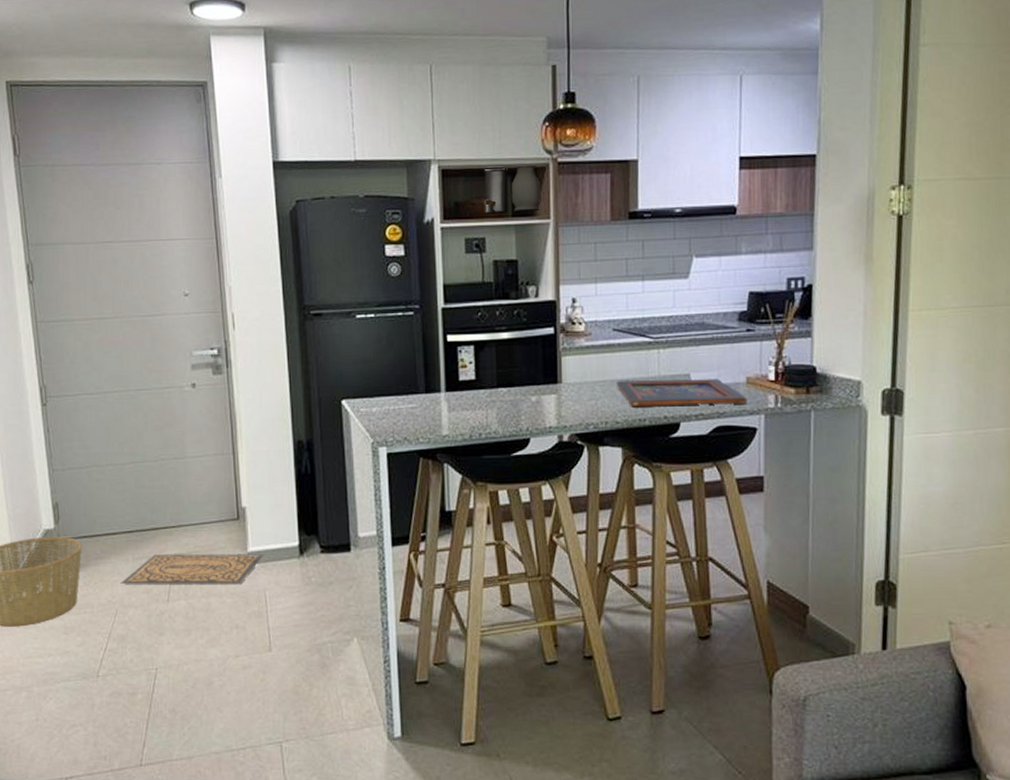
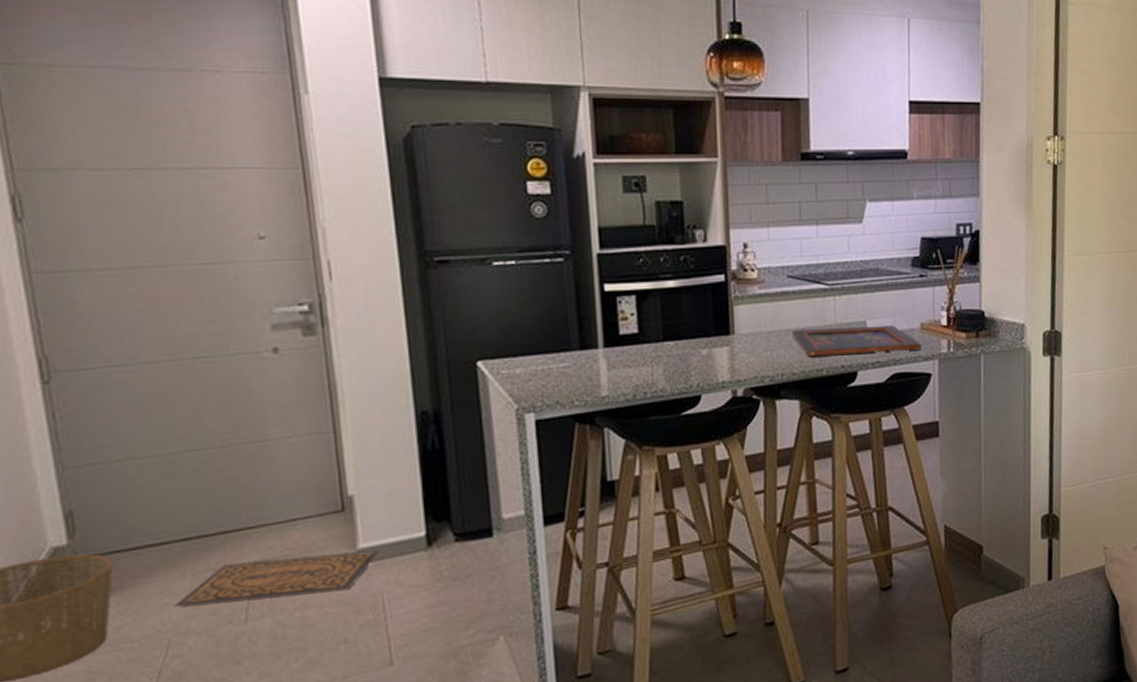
canister: present [484,166,509,214] -> none [642,97,672,149]
decorative jar: present [512,163,541,212] -> none [674,96,708,149]

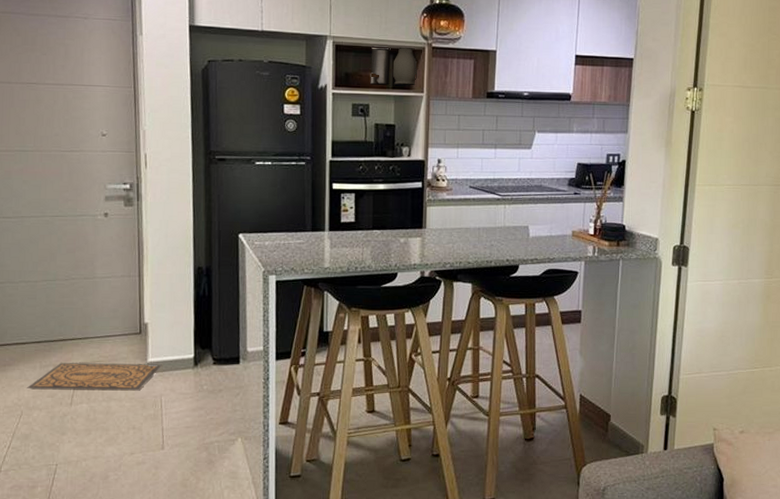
canister: none [642,97,672,149] -> present [370,46,391,85]
decorative jar: none [674,96,708,149] -> present [393,46,418,86]
religious icon: present [791,325,922,358] -> none [469,229,572,252]

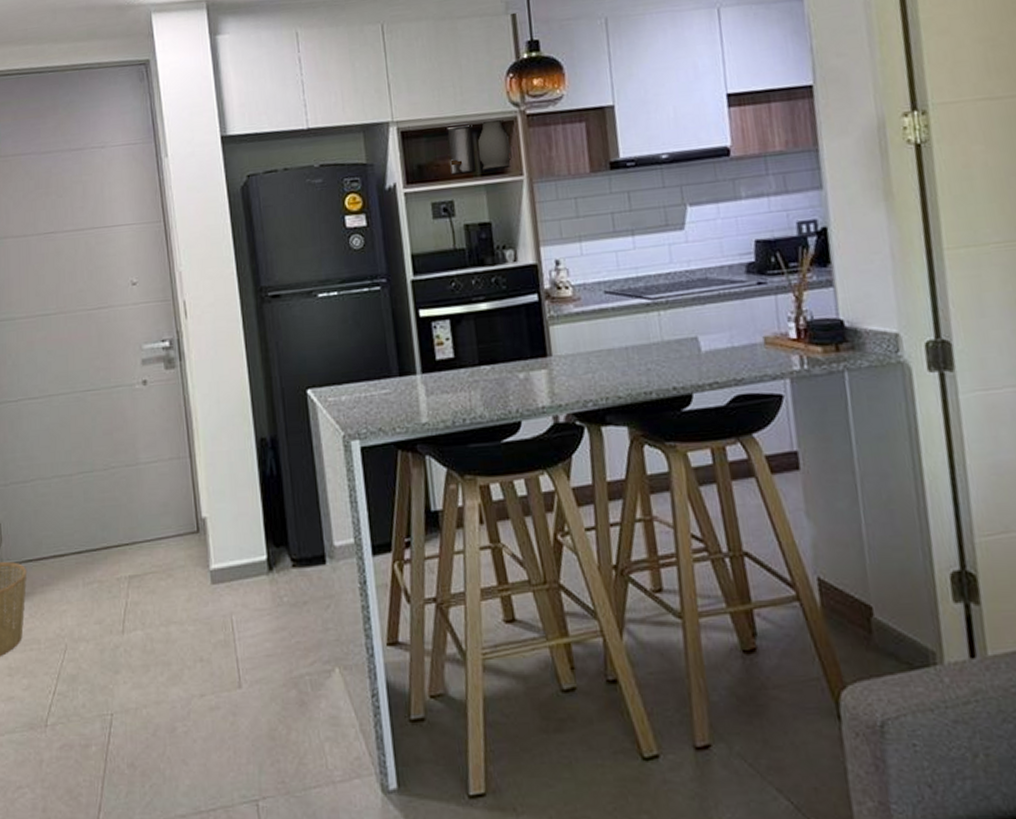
doormat: present [26,363,162,390] -> none [69,571,229,614]

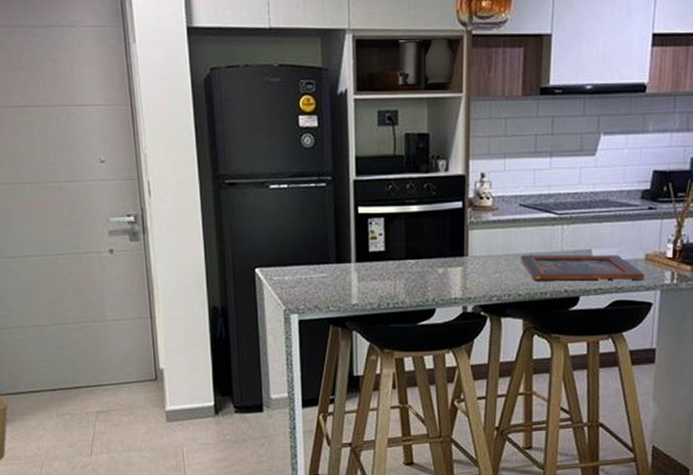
religious icon: none [613,341,768,379] -> present [520,255,645,281]

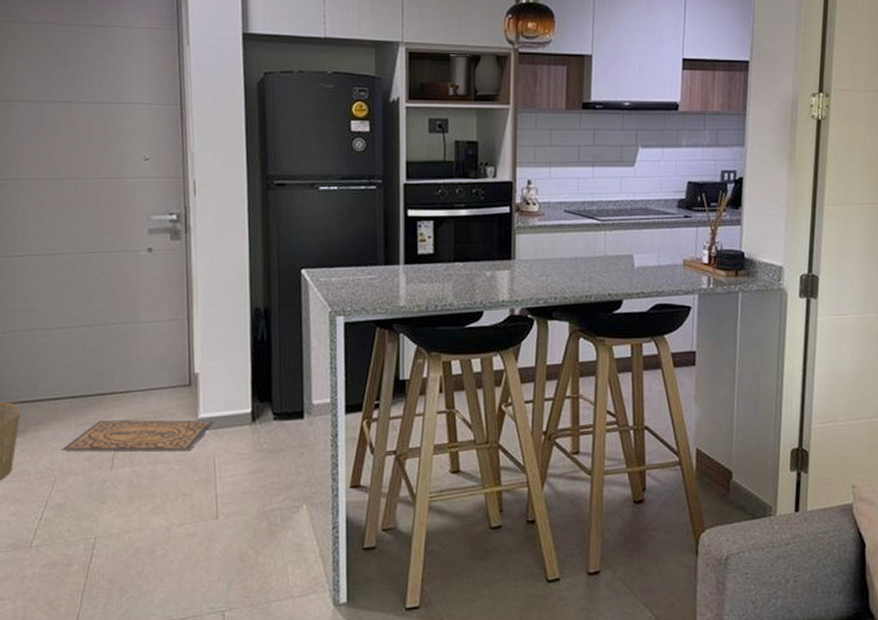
doormat: none [45,411,181,440] -> present [60,420,215,451]
religious icon: present [520,255,645,281] -> none [565,259,684,285]

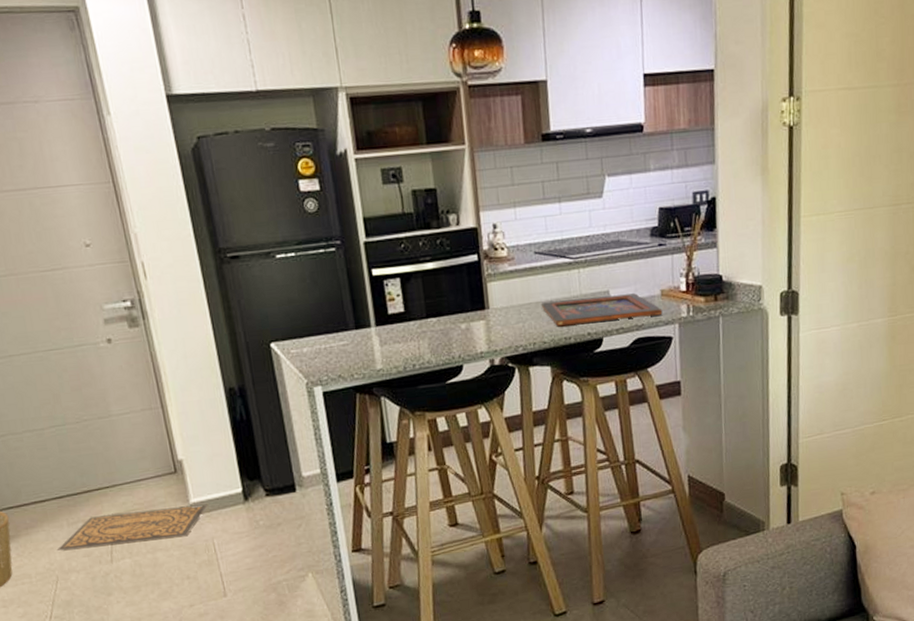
canister: present [449,52,472,97] -> none [394,91,423,142]
decorative jar: present [475,52,502,97] -> none [423,87,455,139]
religious icon: none [565,259,684,285] -> present [541,293,663,327]

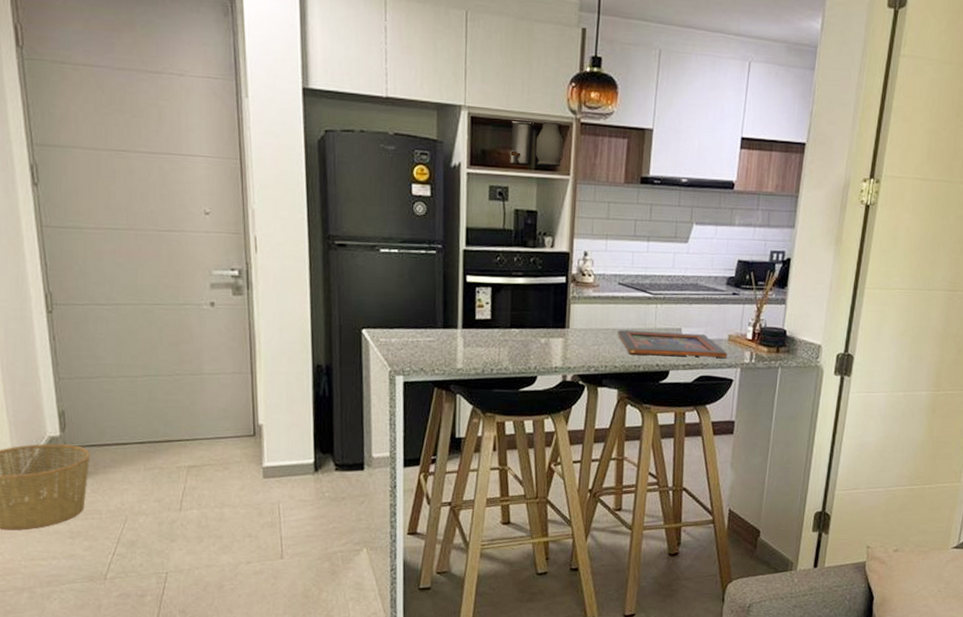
doormat: present [56,504,208,551] -> none [130,465,279,496]
canister: none [394,91,423,142] -> present [510,119,534,166]
decorative jar: none [423,87,455,139] -> present [536,121,564,167]

